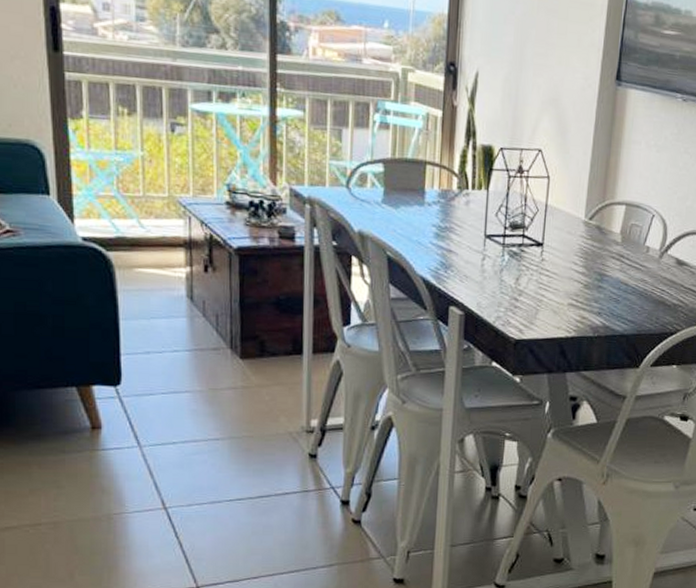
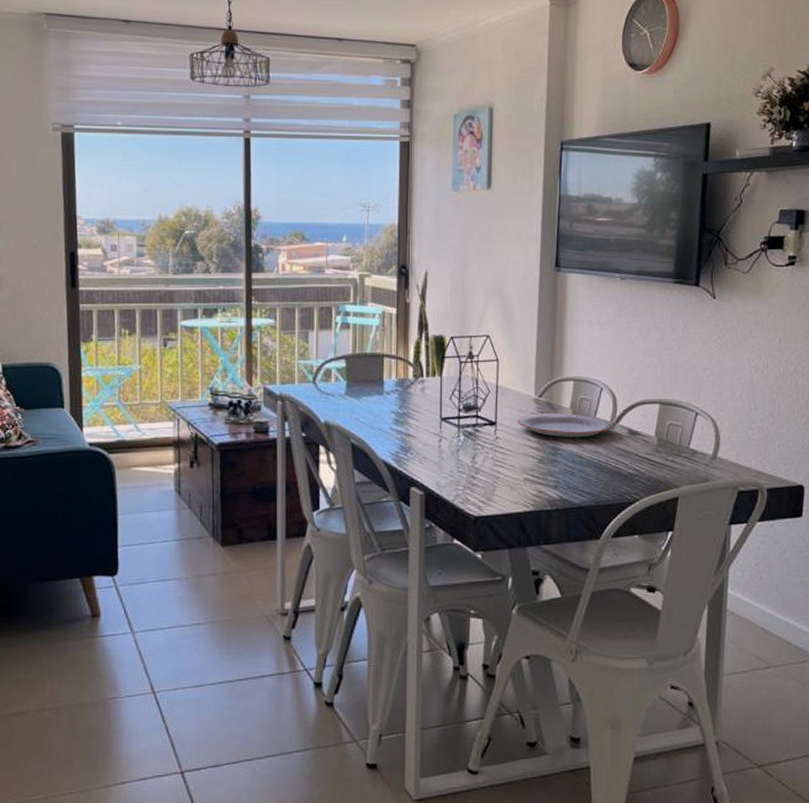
plate: none [564,236,661,265] -> present [517,413,613,437]

